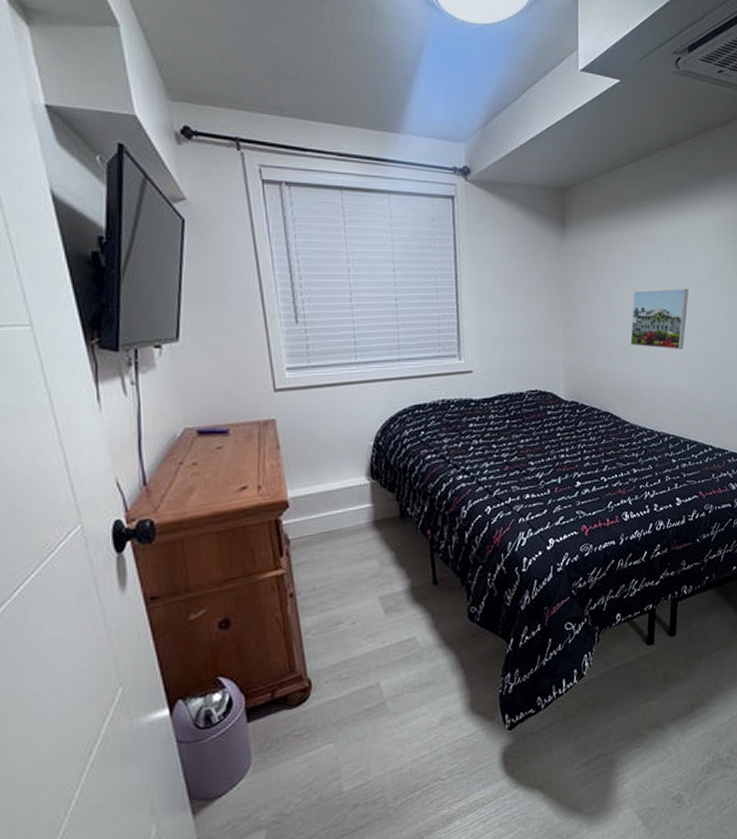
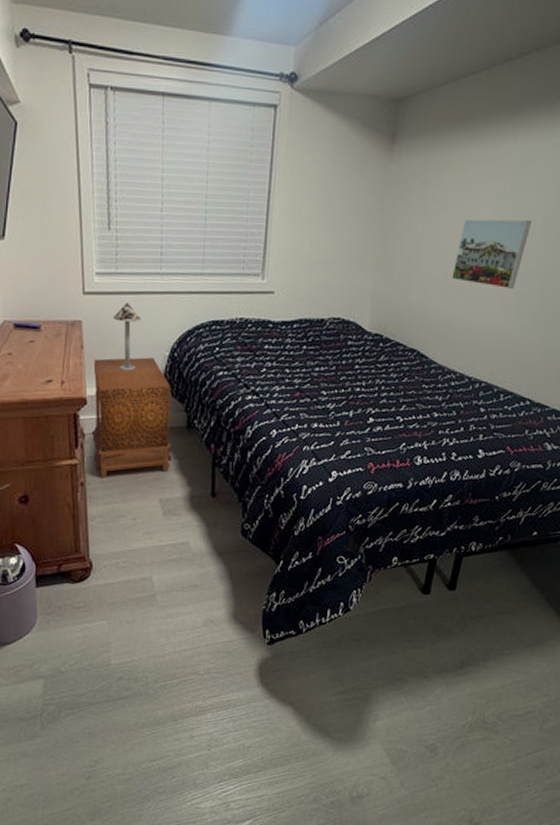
canopy bed: none [292,449,387,585] -> present [91,357,172,479]
table lamp: none [309,396,341,467] -> present [112,303,142,371]

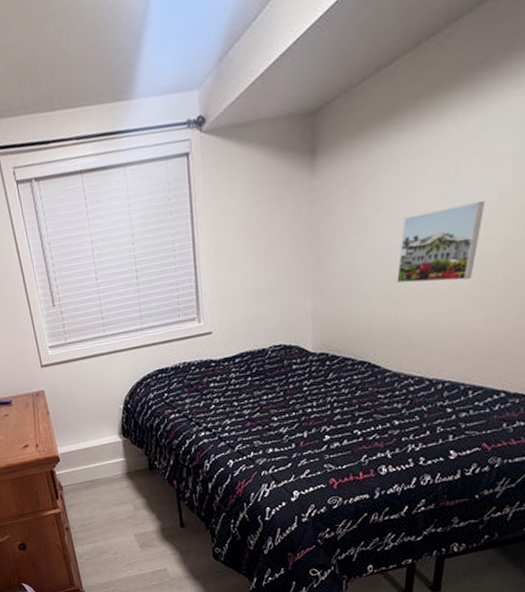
canopy bed: present [91,357,172,479] -> none [59,412,140,522]
table lamp: present [112,303,142,371] -> none [69,367,96,428]

